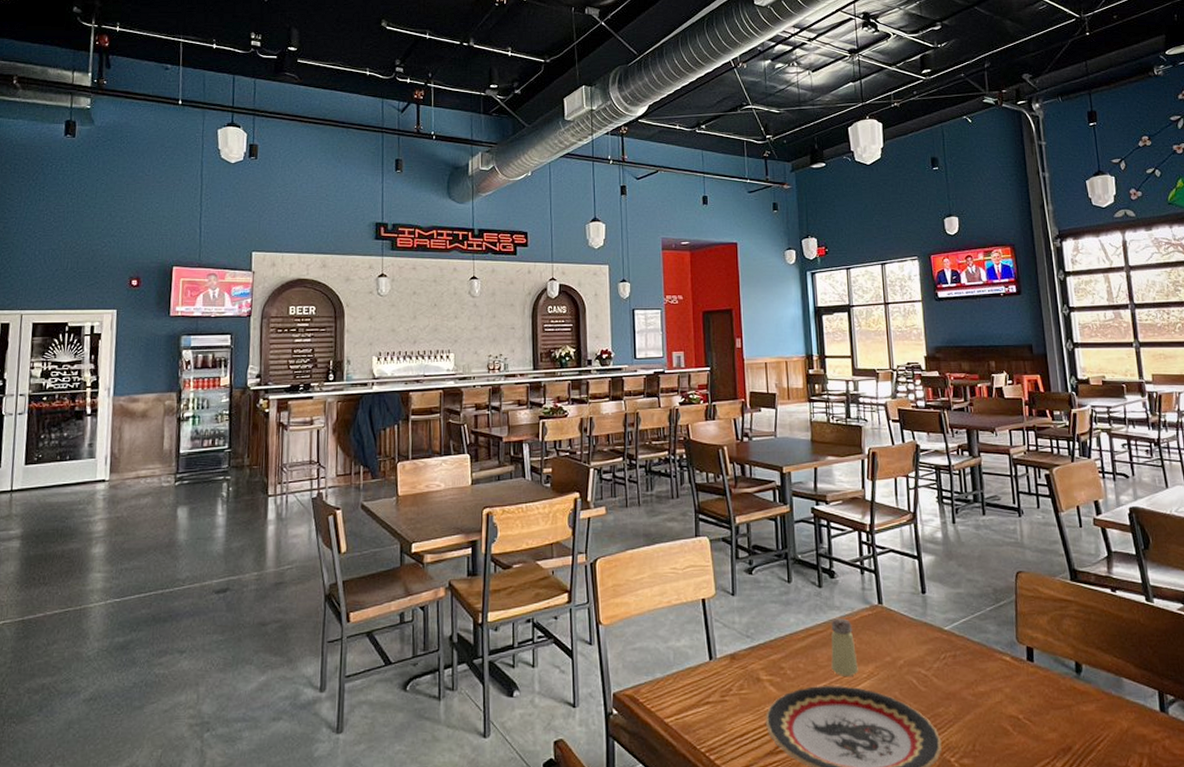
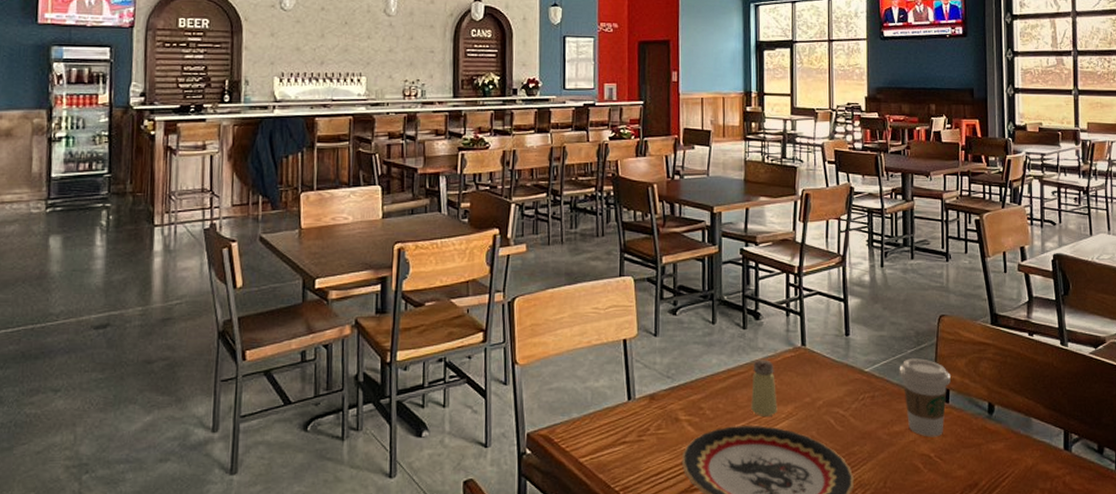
coffee cup: none [979,616,1034,698] -> present [899,358,951,437]

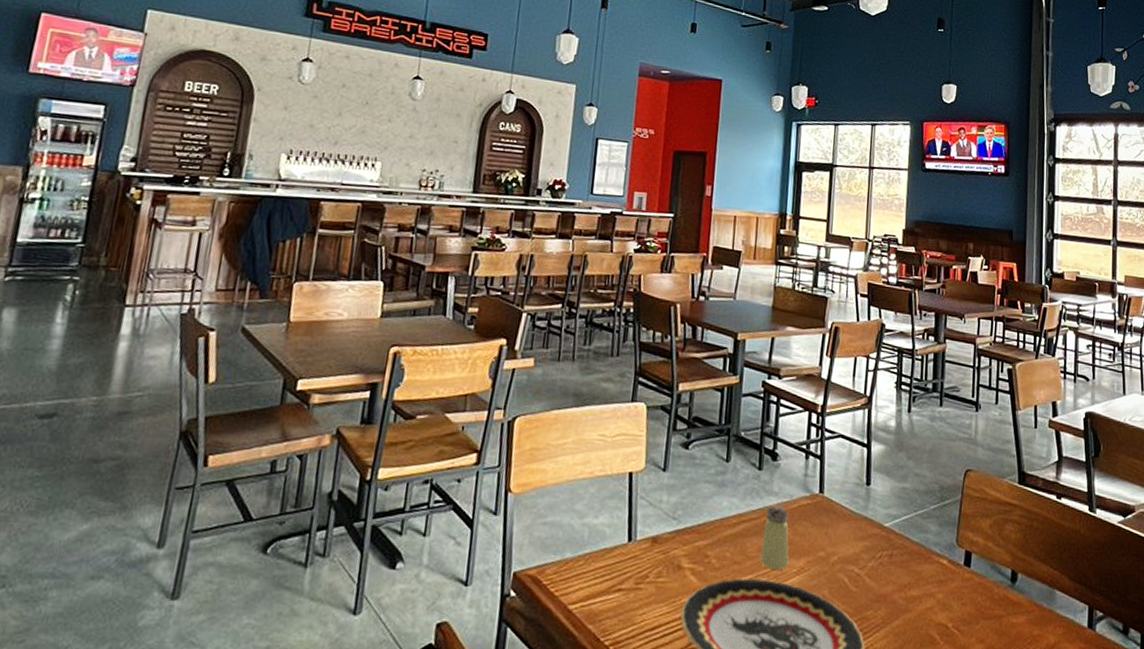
coffee cup: present [899,358,951,437] -> none [920,515,974,605]

